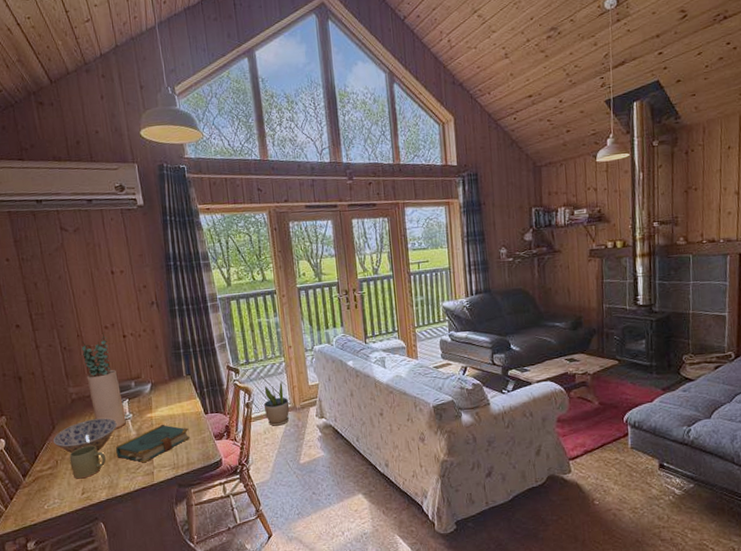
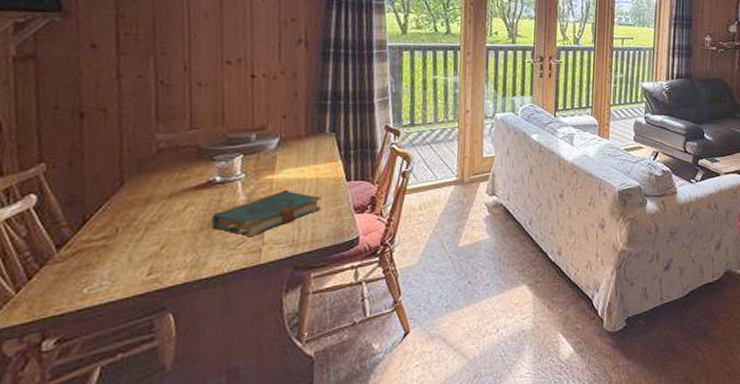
bowl: present [52,418,117,454] -> none [116,176,221,220]
mug: present [69,445,106,479] -> none [137,210,194,254]
vase: present [81,332,126,429] -> none [186,68,235,191]
potted plant: present [263,381,290,426] -> none [424,150,456,201]

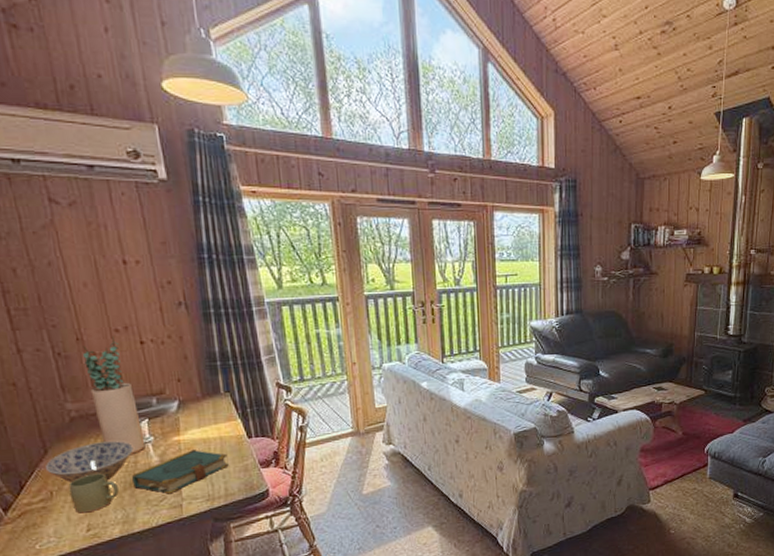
bowl: none [116,176,221,220] -> present [44,441,134,483]
mug: none [137,210,194,254] -> present [69,473,119,514]
vase: none [186,68,235,191] -> present [82,336,145,454]

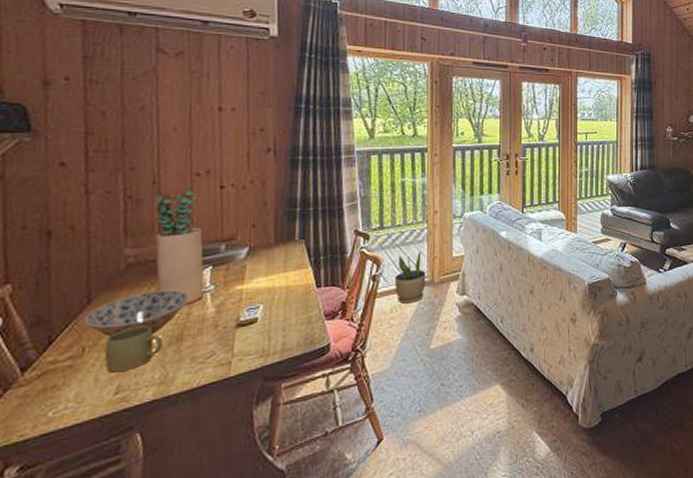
book: present [132,449,229,494] -> none [181,299,292,350]
potted plant: none [320,403,352,453] -> present [394,251,427,304]

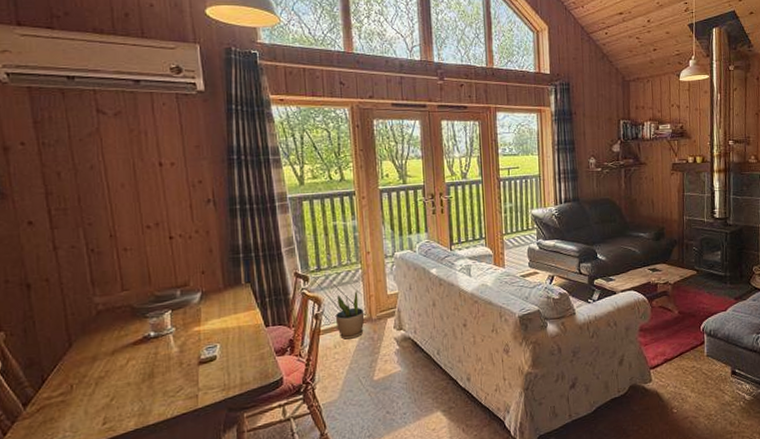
bowl: present [83,290,189,338] -> none [68,332,155,376]
mug: present [104,326,163,373] -> none [89,365,137,407]
vase: present [155,180,204,305] -> none [114,232,167,345]

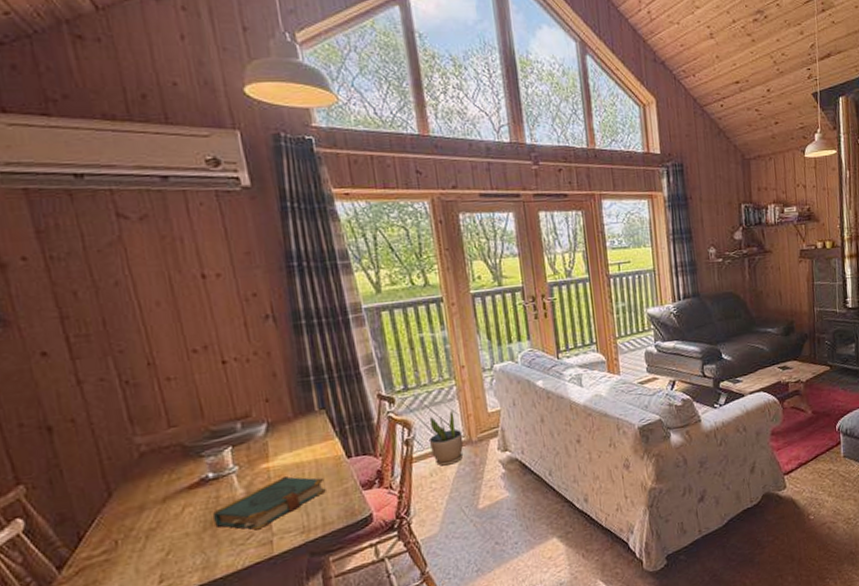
book: none [152,338,246,385] -> present [213,475,326,530]

